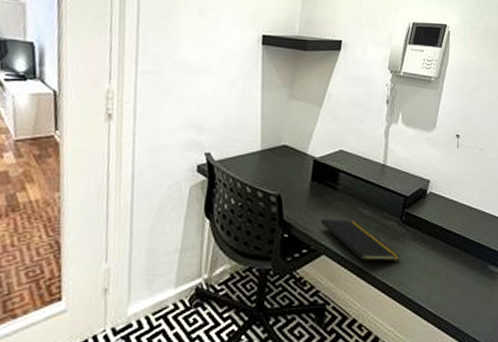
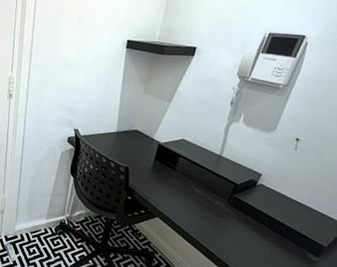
notepad: present [320,218,401,271] -> none [158,190,224,235]

